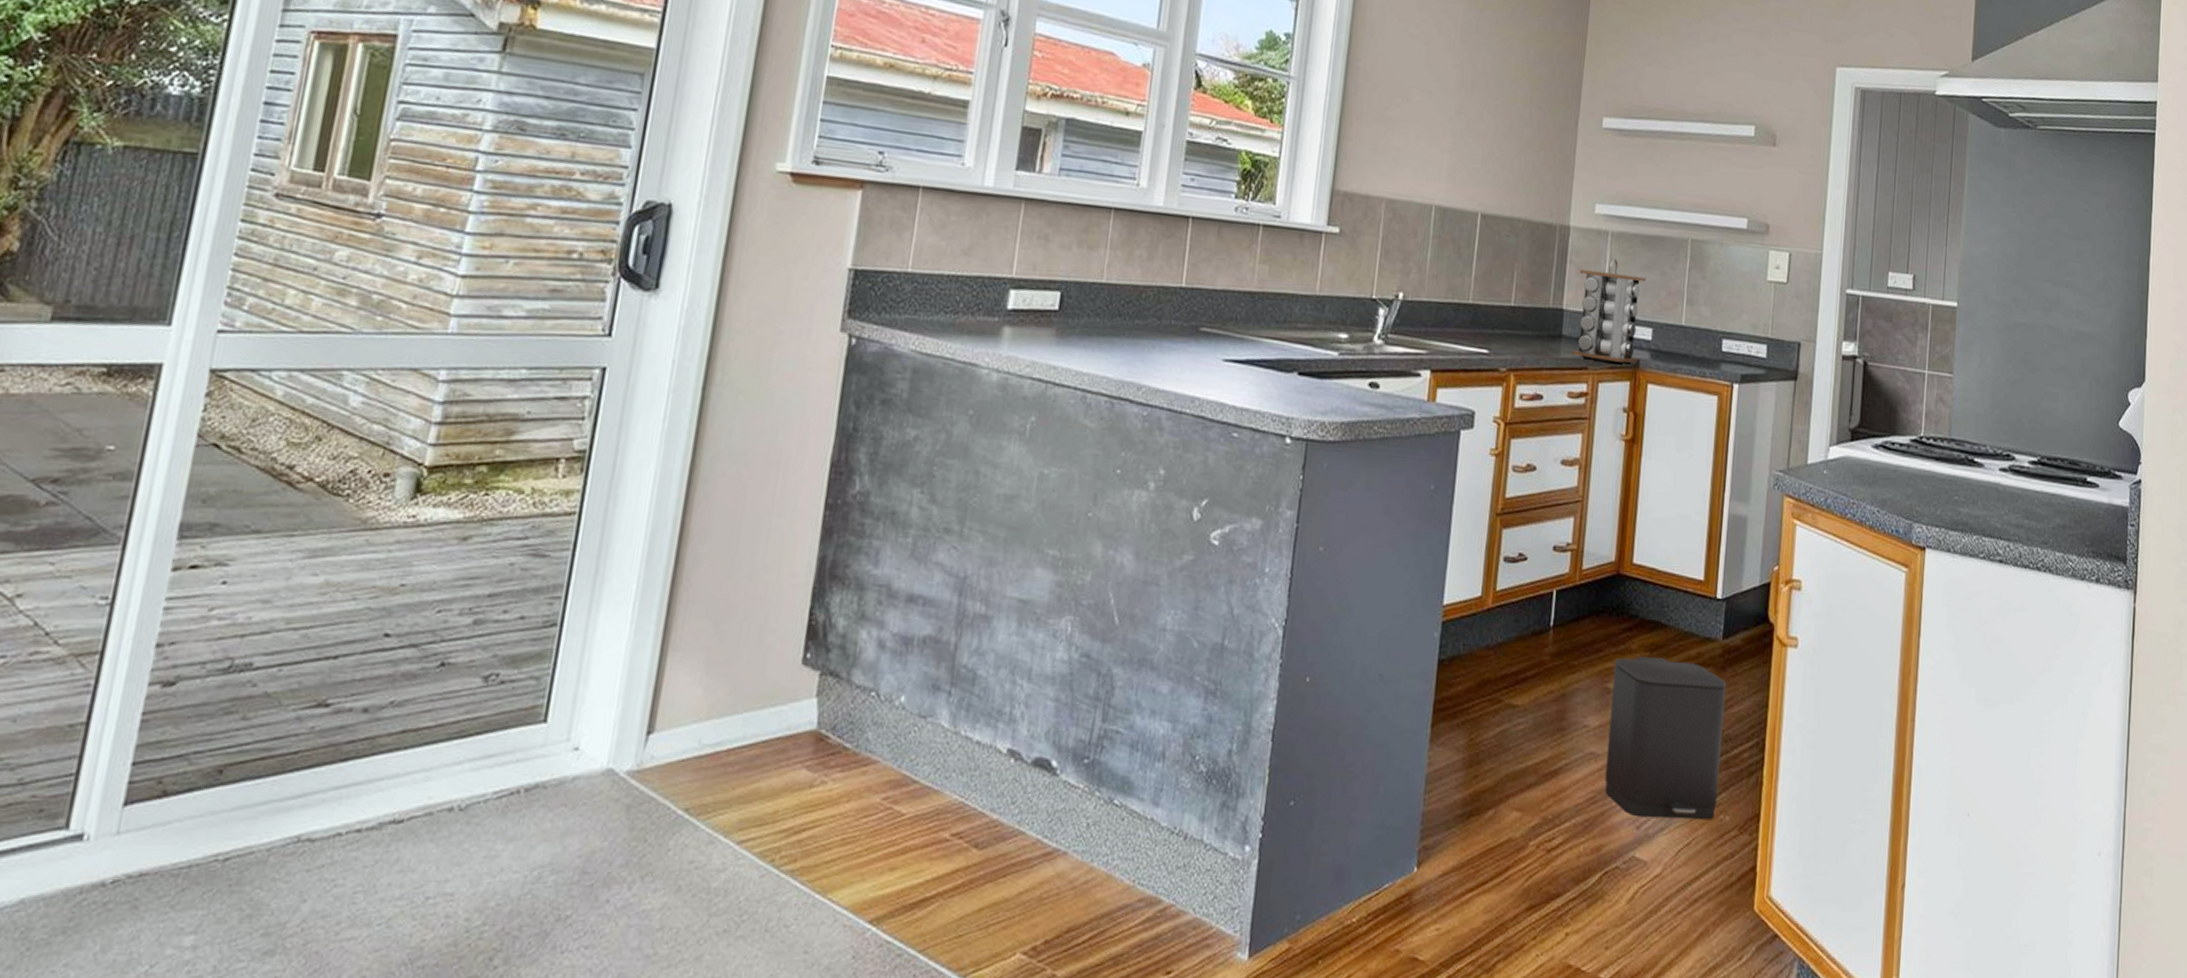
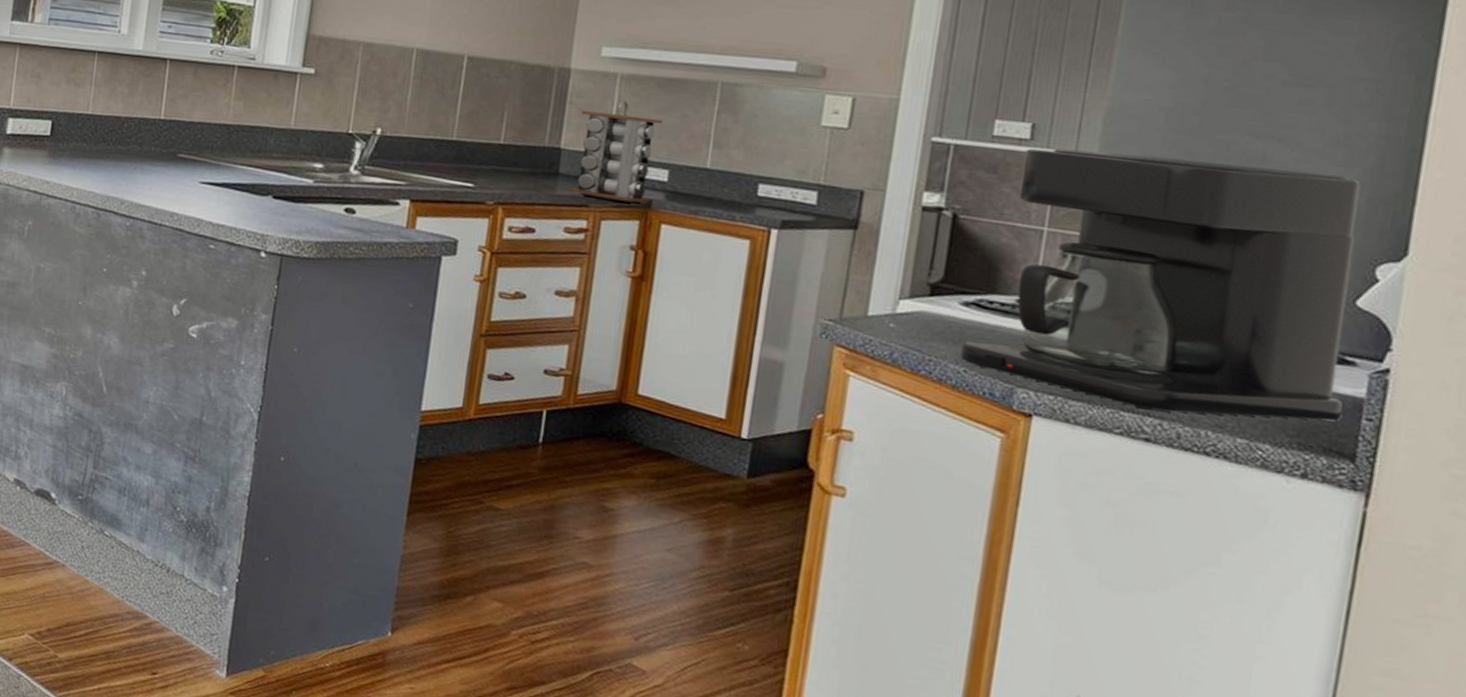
pedal bin: present [1605,657,1727,819] -> none [598,481,751,645]
coffee maker: none [1874,297,2116,534] -> present [960,148,1361,421]

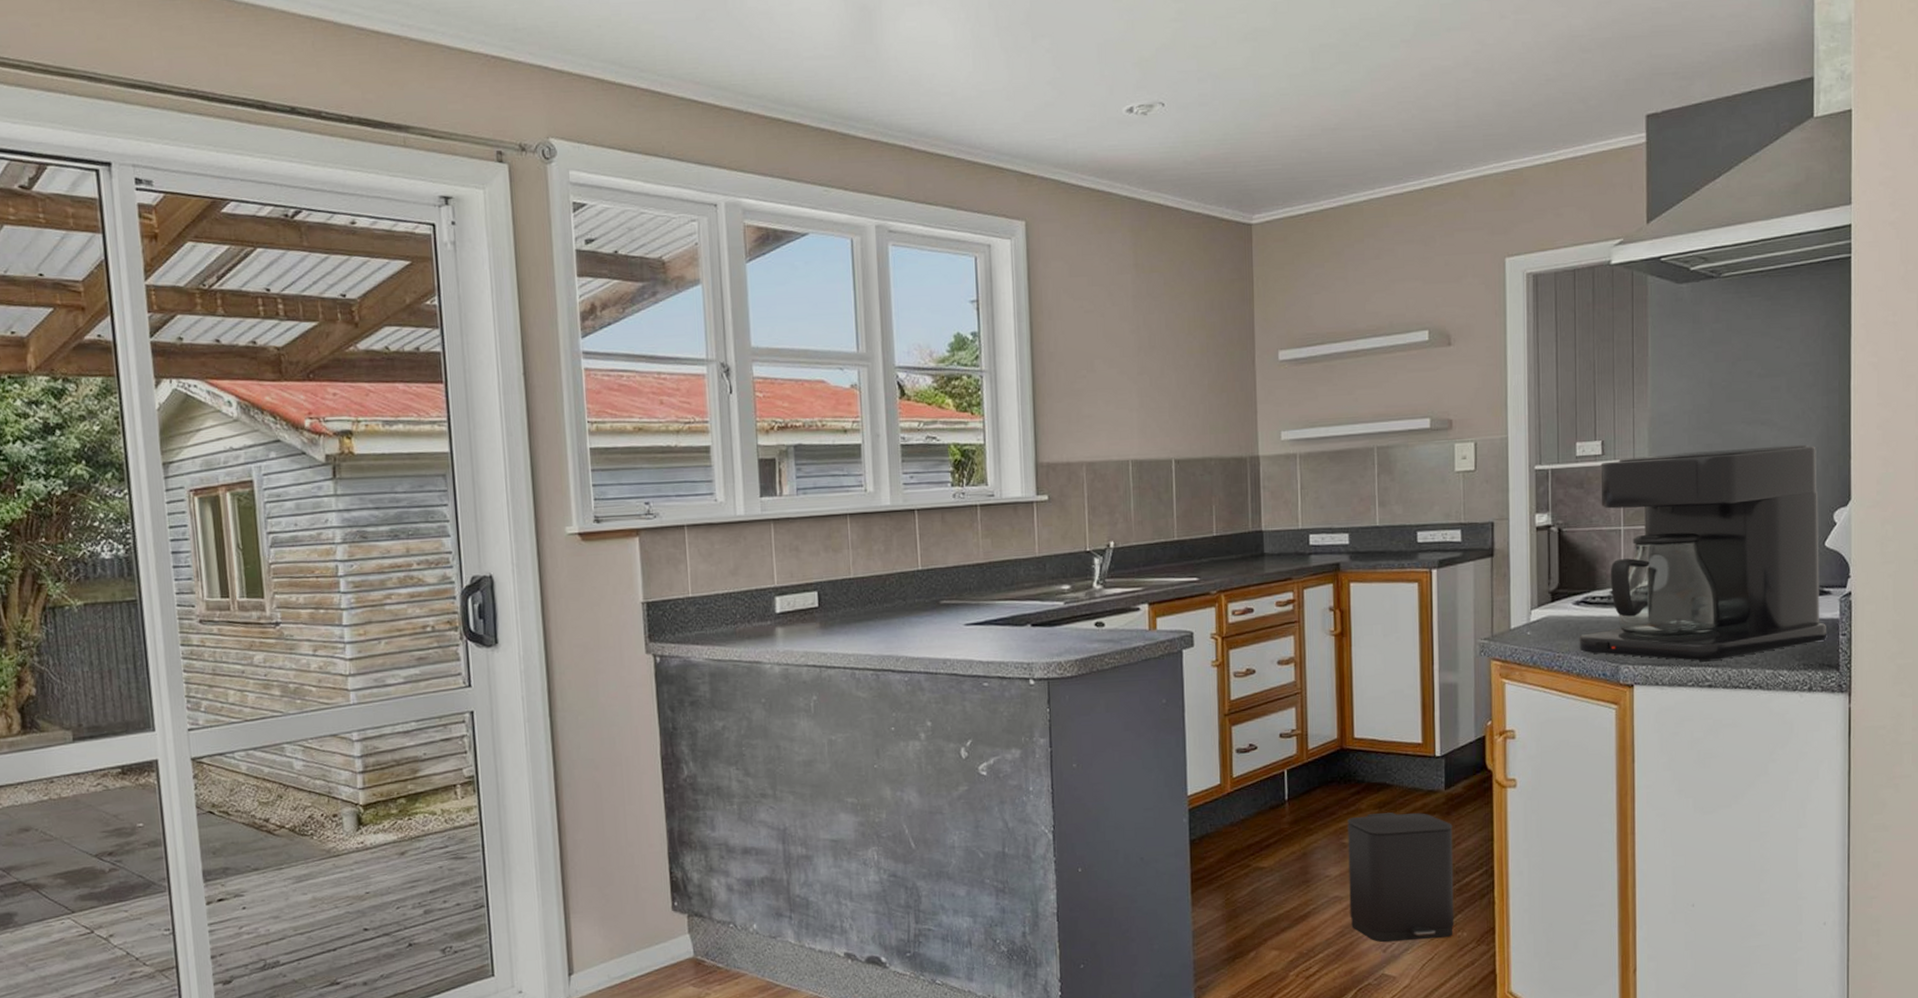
spice rack: present [569,100,663,204] -> none [1273,477,1339,571]
pedal bin: none [598,481,751,645] -> present [1347,812,1454,942]

